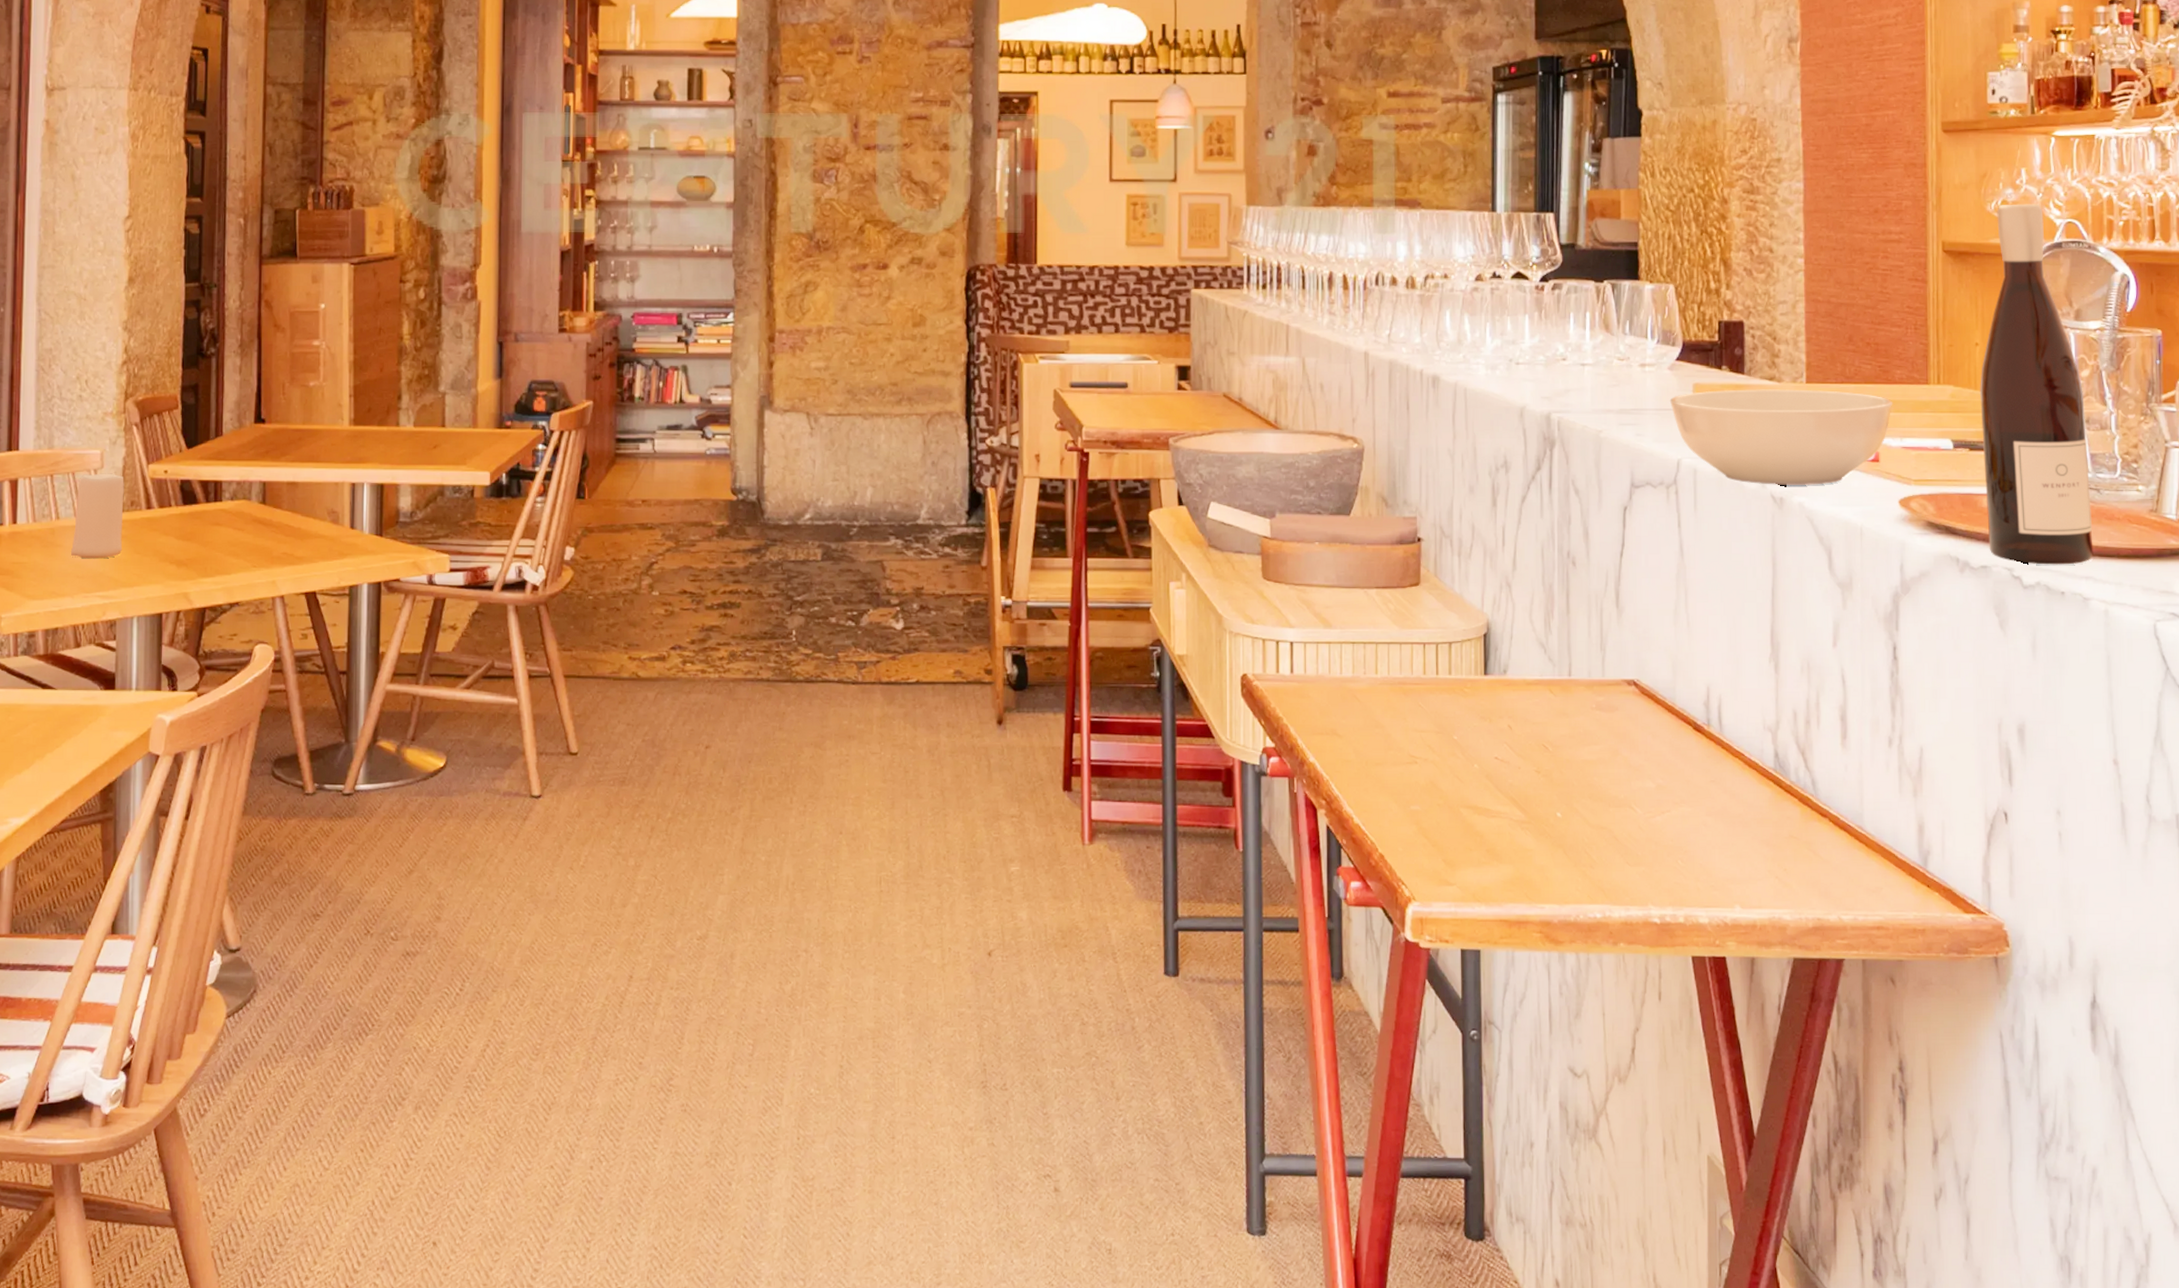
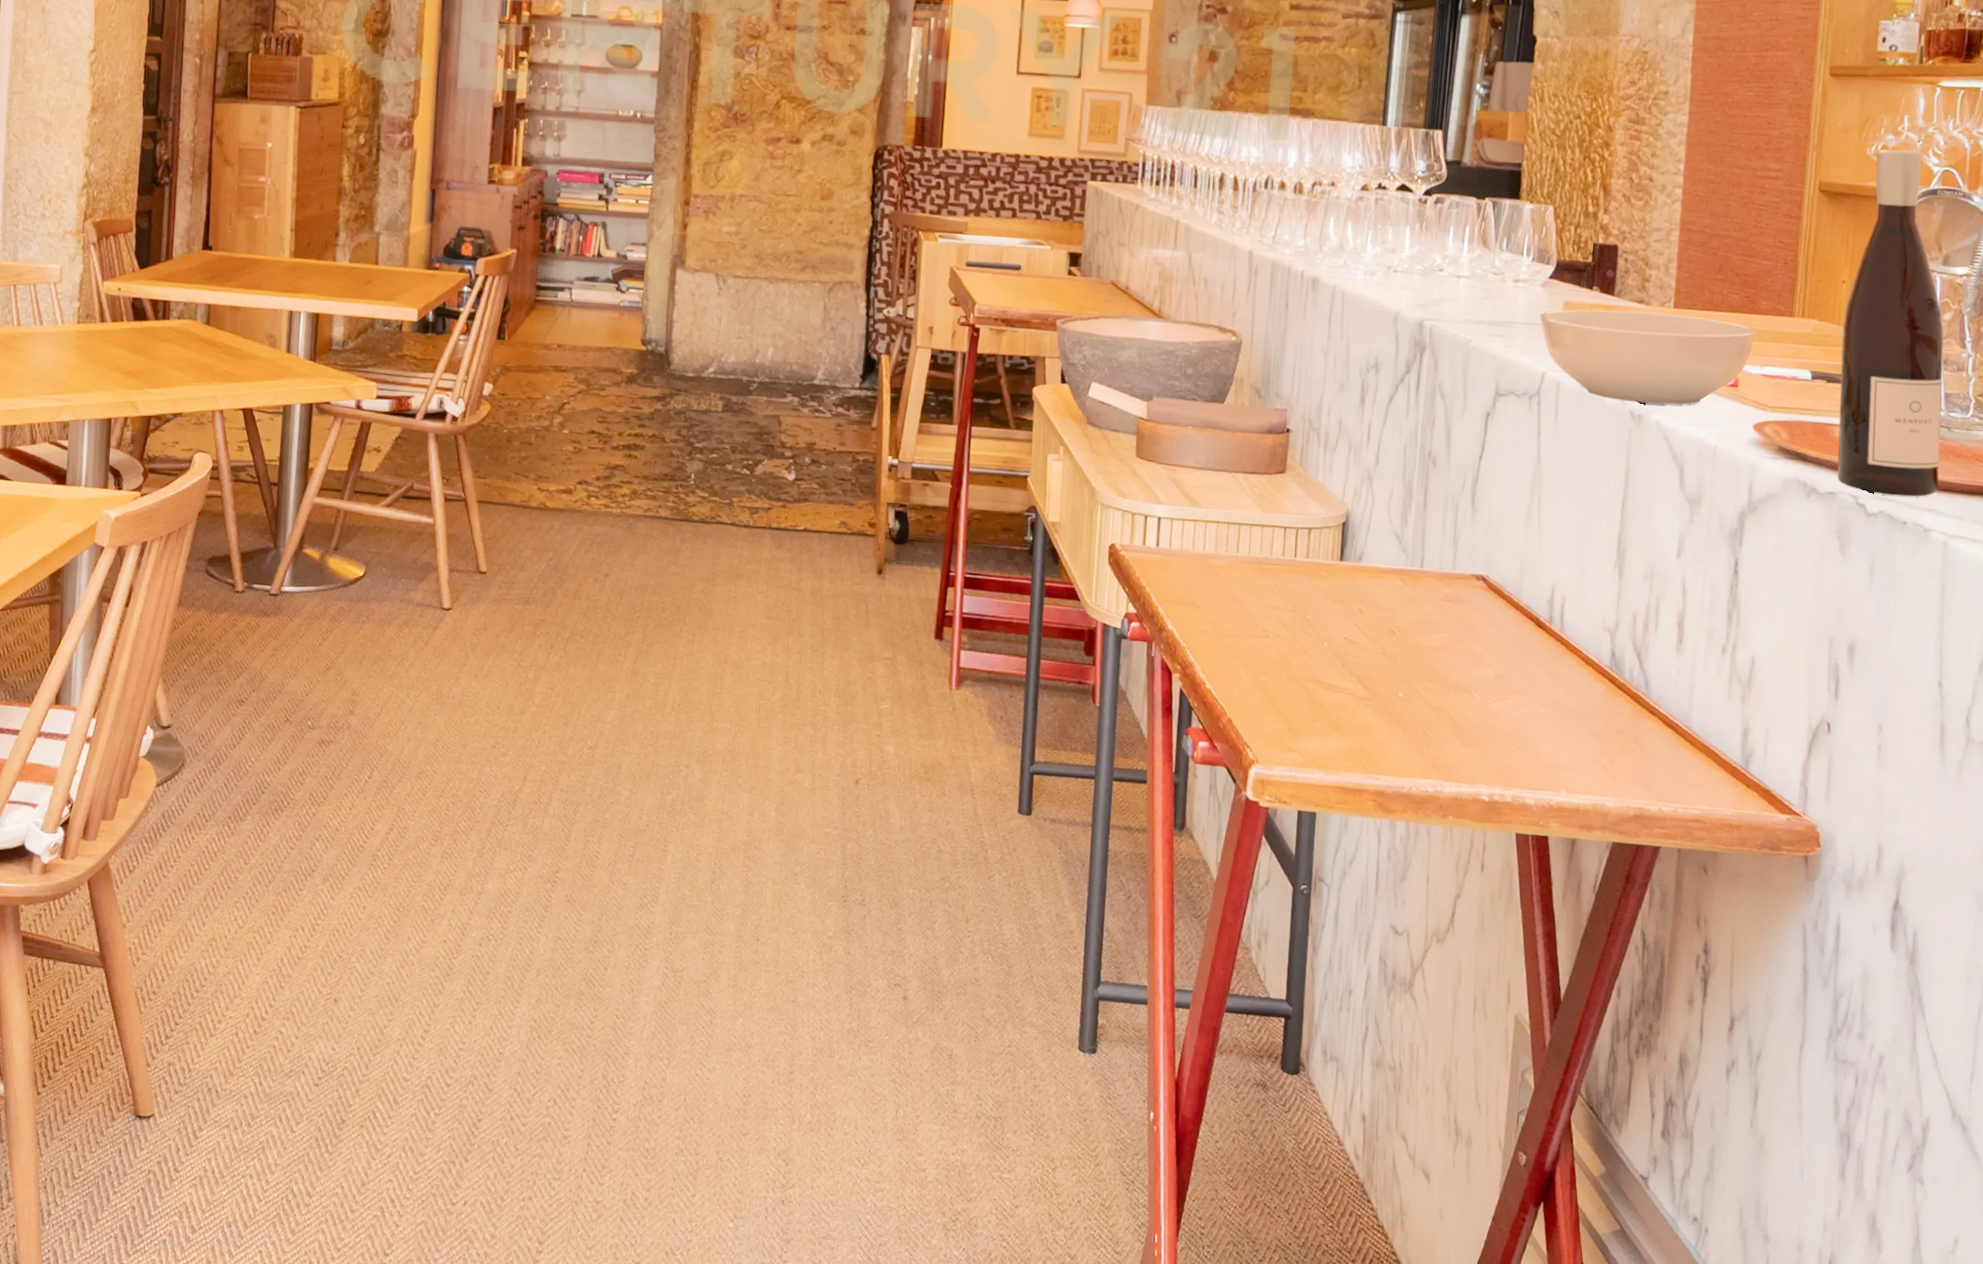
candle: present [71,473,124,559] -> none [30,286,81,365]

